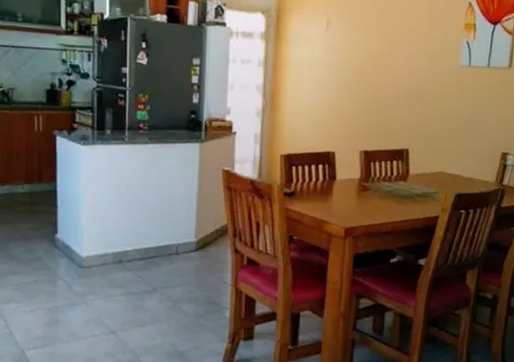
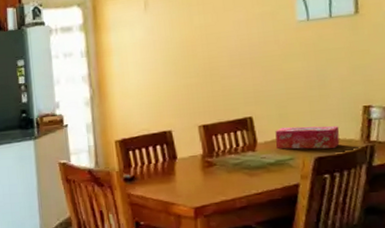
tissue box: none [424,162,480,188] -> present [275,126,340,150]

